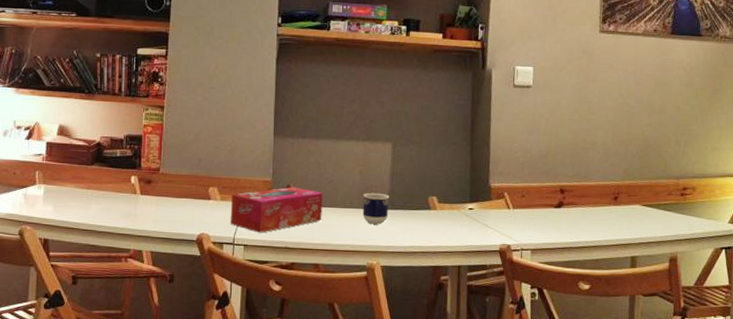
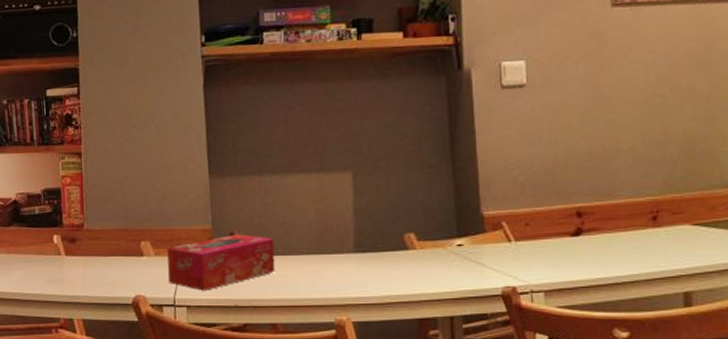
cup: present [362,192,390,225] -> none [323,233,356,272]

